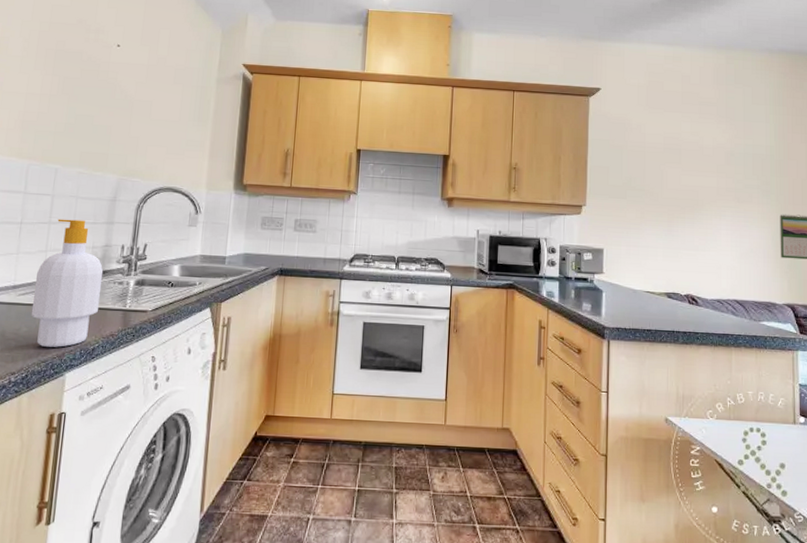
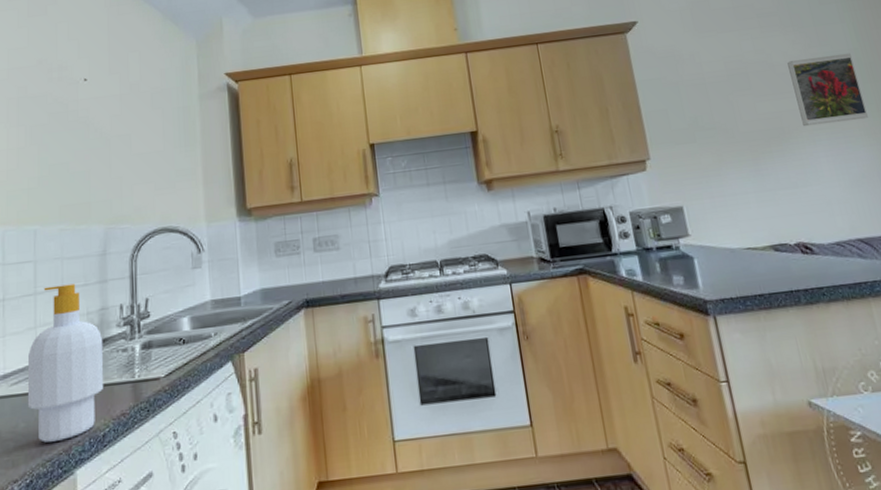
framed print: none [715,146,767,206] -> present [787,52,868,127]

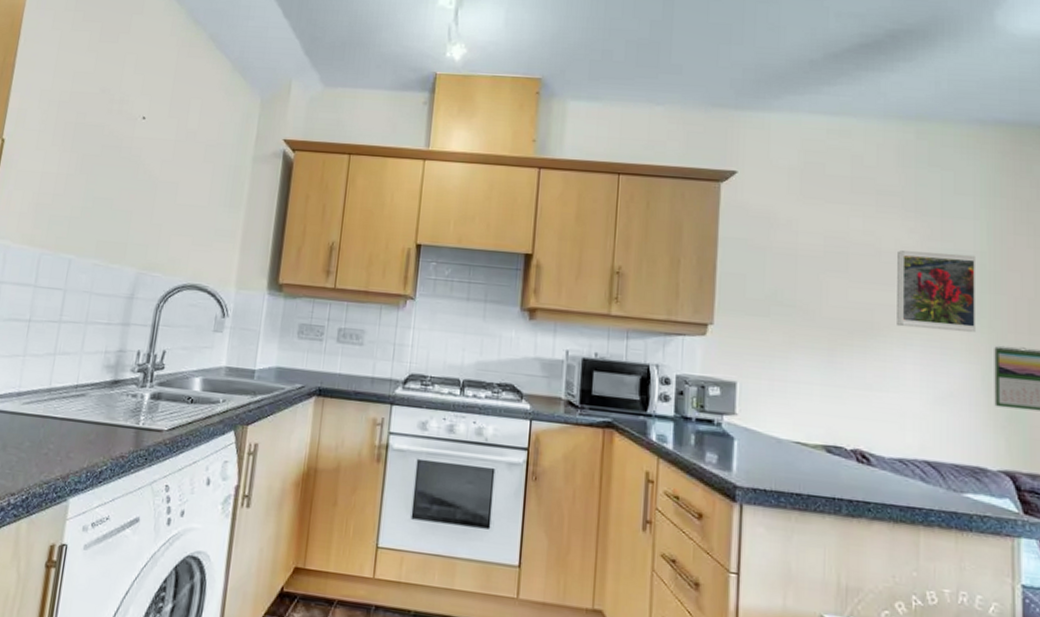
soap bottle: present [27,283,104,443] -> none [35,317,116,468]

